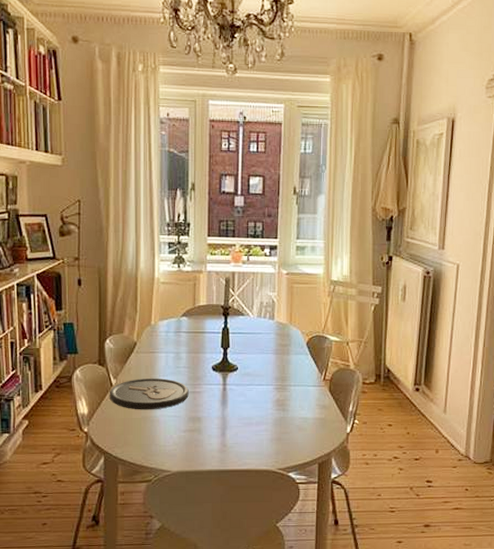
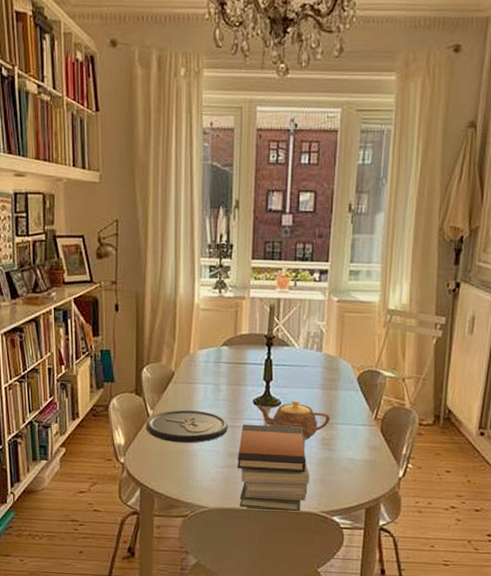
book stack: none [199,389,266,471] -> present [237,424,309,511]
teapot: none [215,365,284,402] -> present [256,400,331,440]

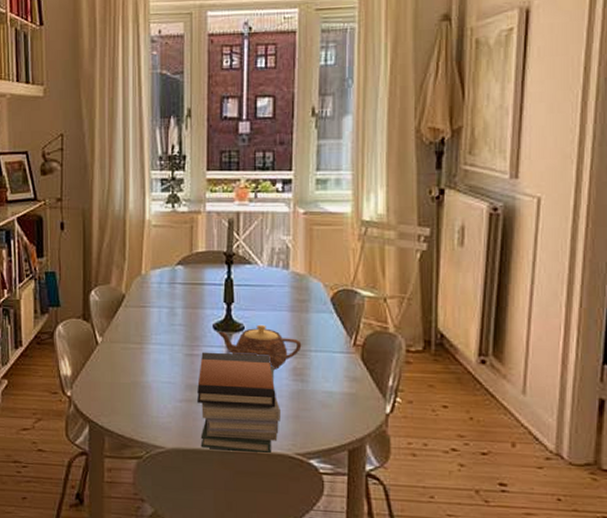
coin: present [146,410,228,444] -> none [94,337,186,374]

